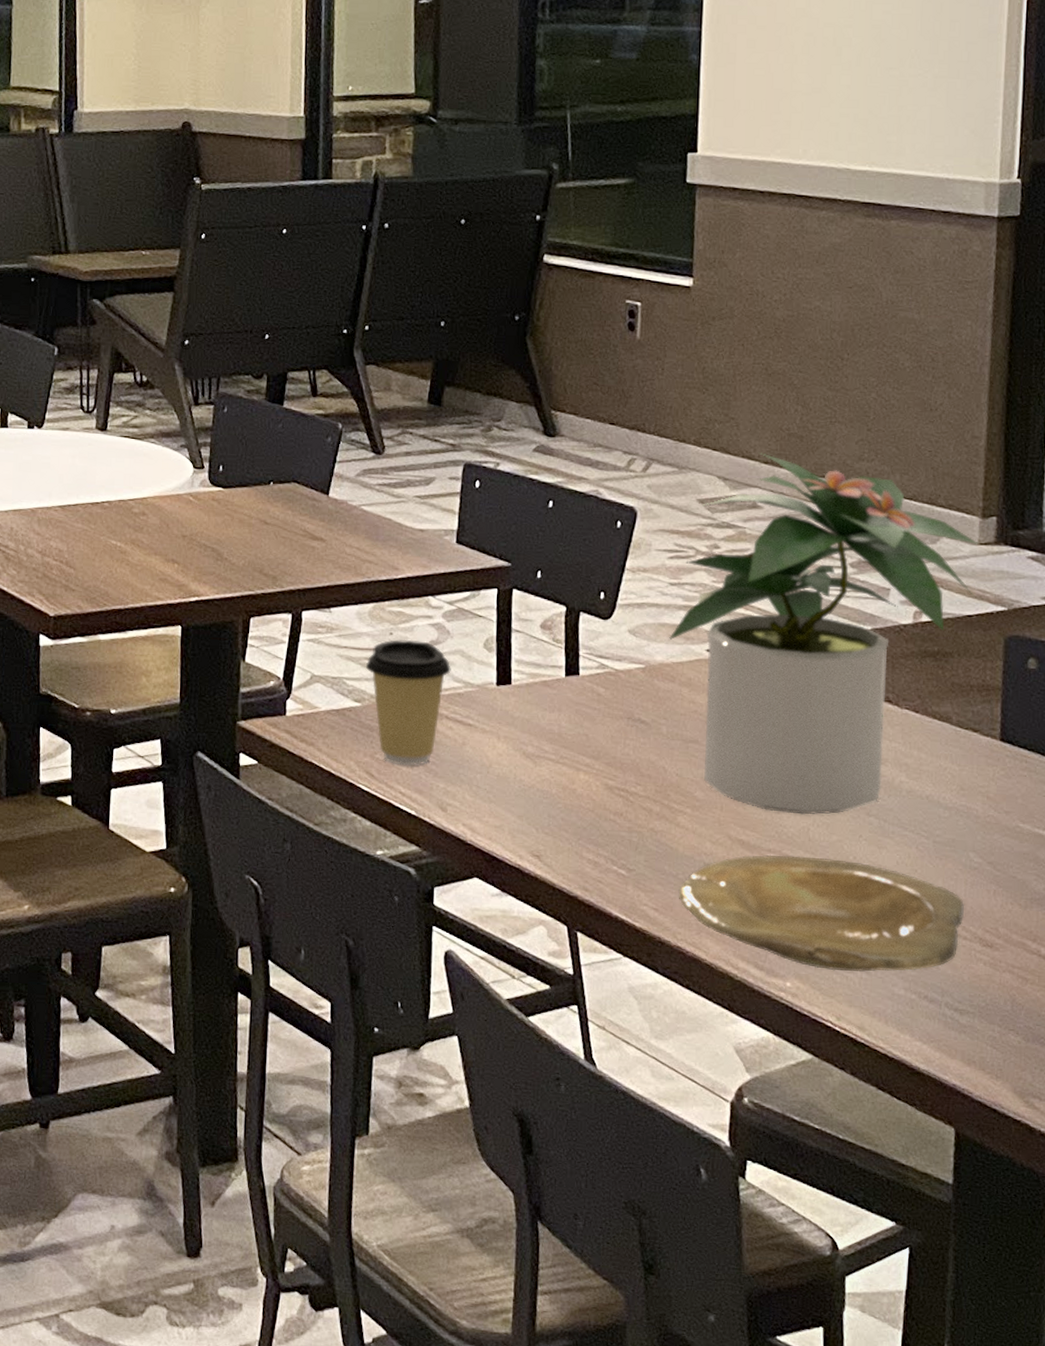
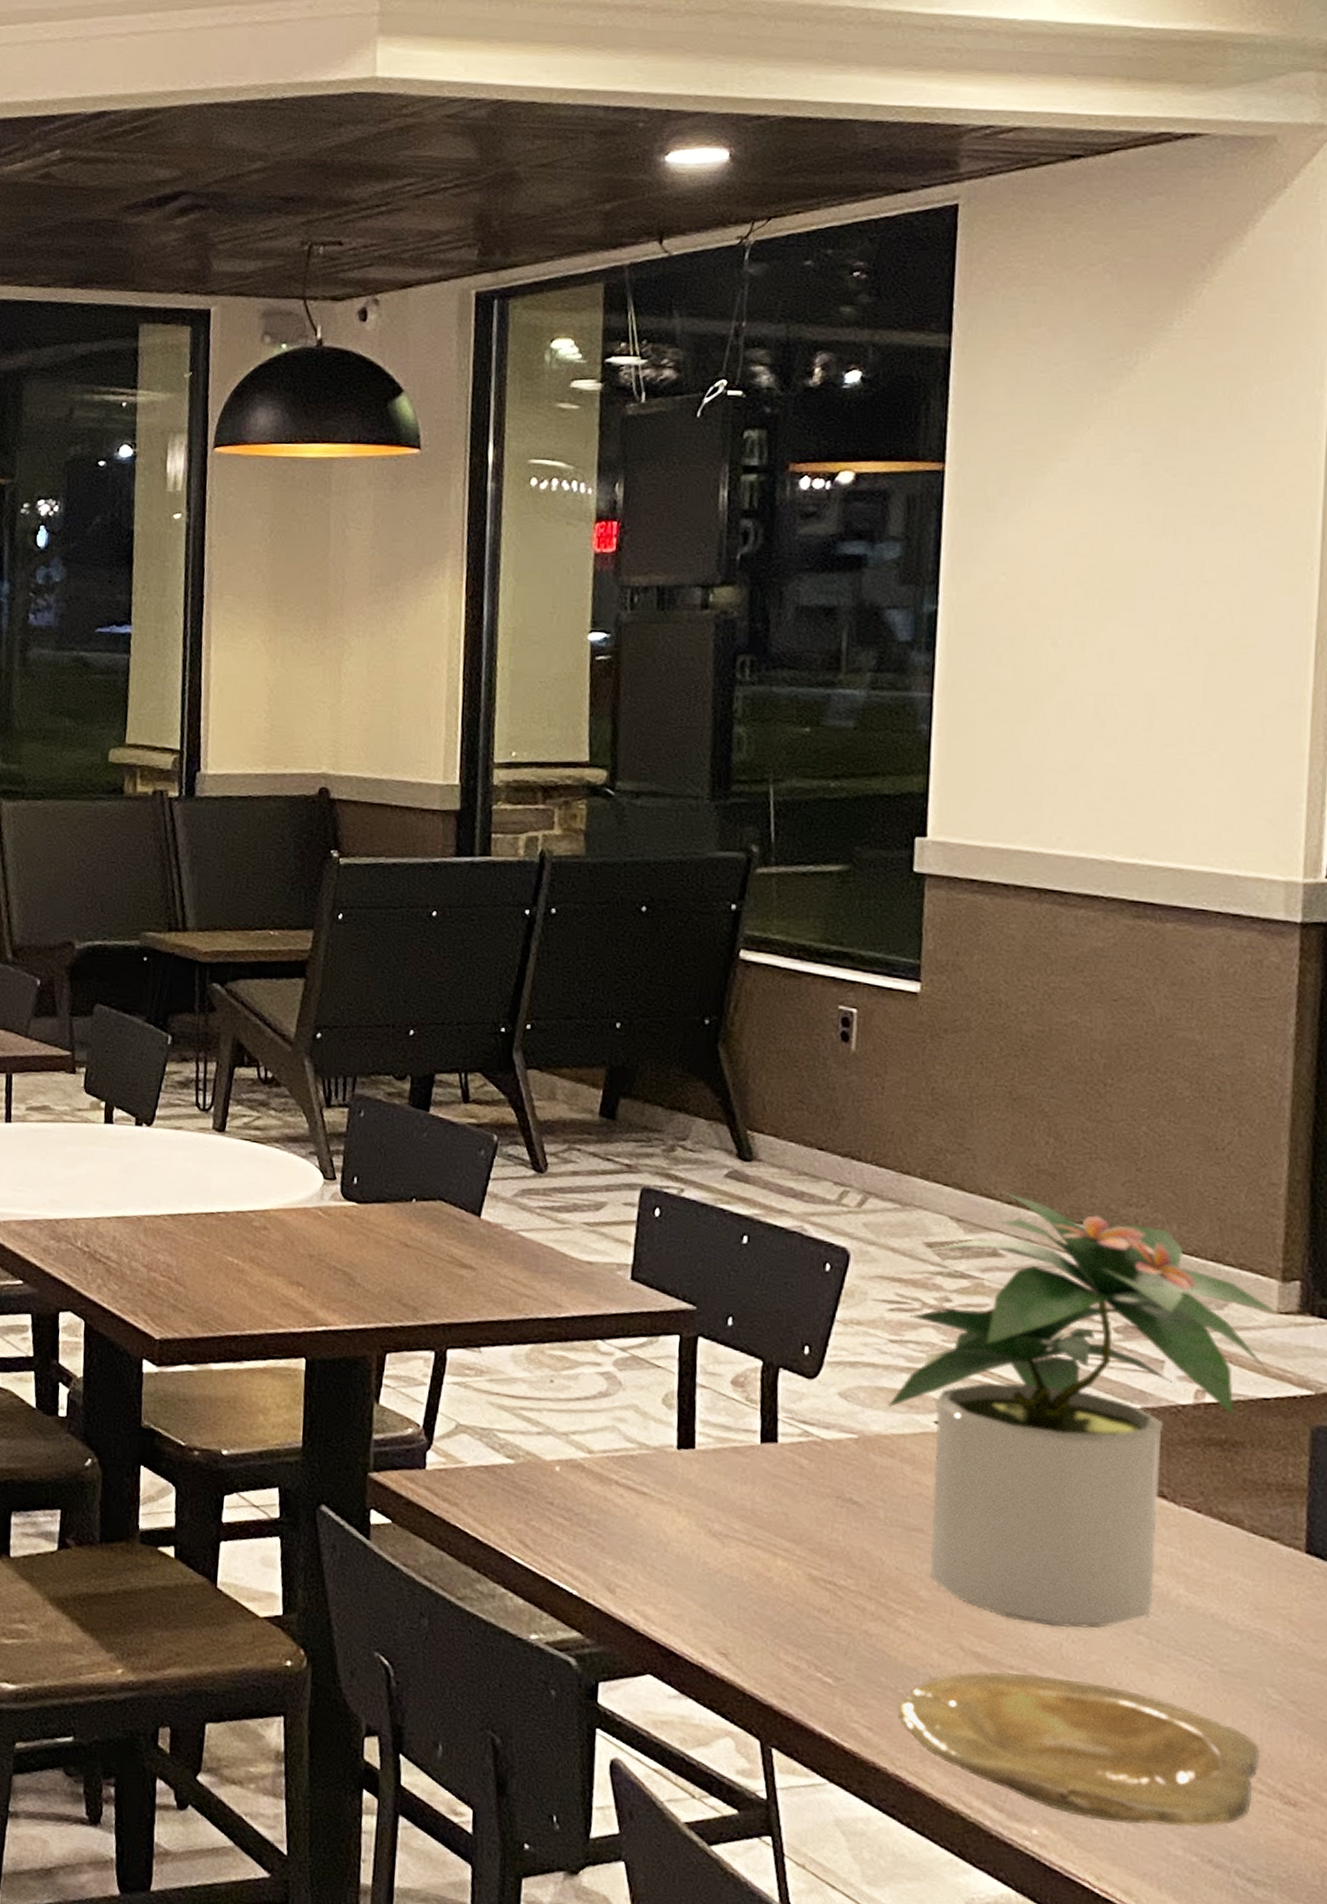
coffee cup: present [365,639,451,766] -> none [520,1388,623,1537]

